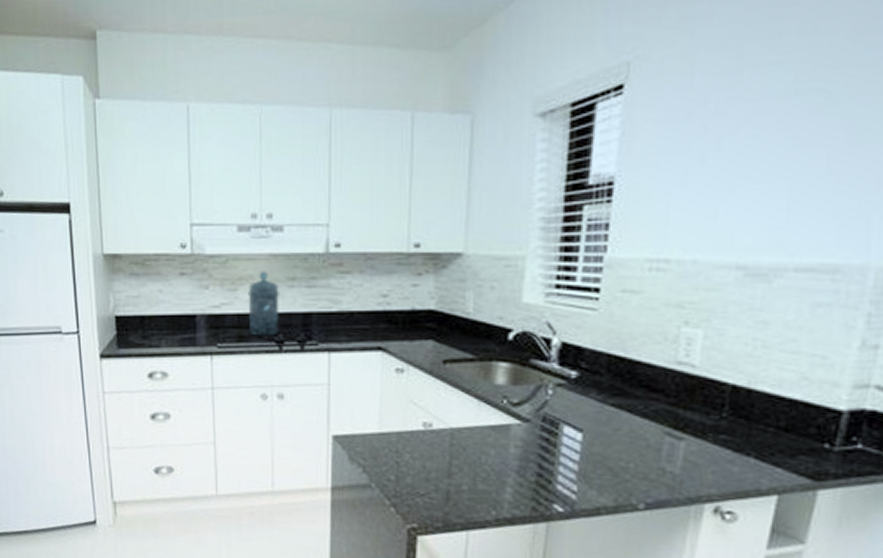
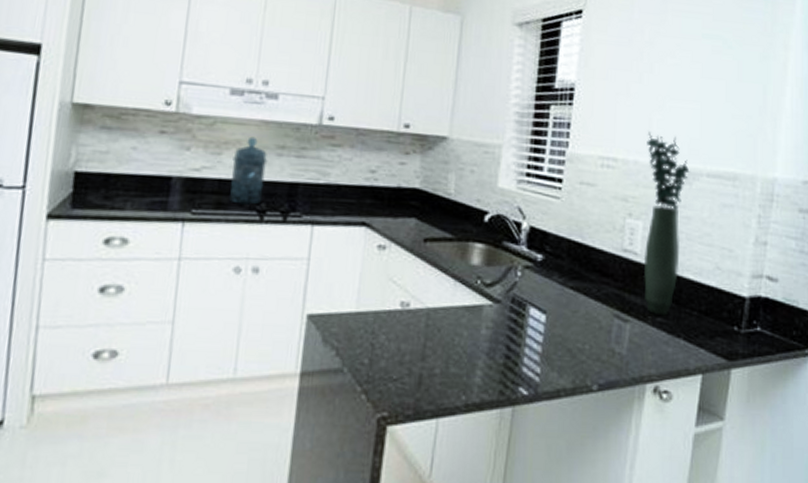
vase: none [702,223,770,433] -> present [643,131,690,316]

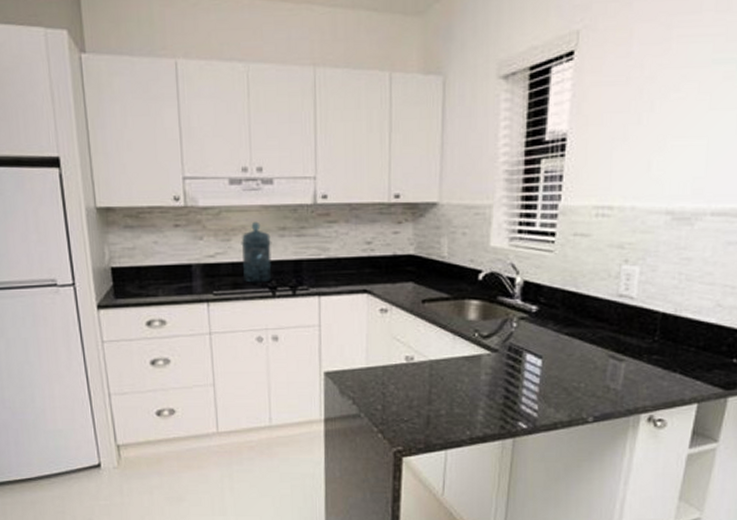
vase: present [643,131,690,316] -> none [639,175,692,353]

